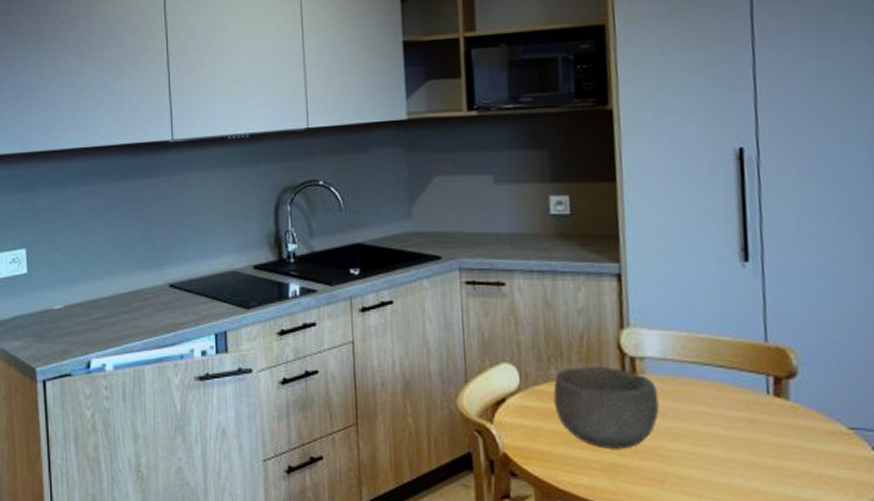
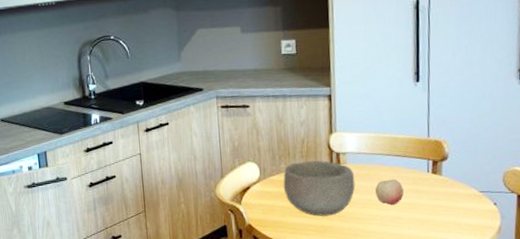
fruit: none [689,401,734,439] -> present [375,179,405,205]

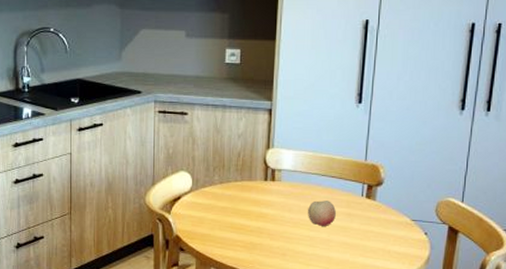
bowl: present [283,160,356,216] -> none [215,174,288,233]

